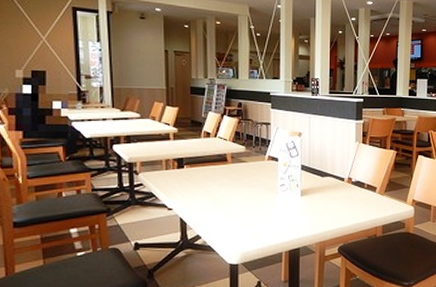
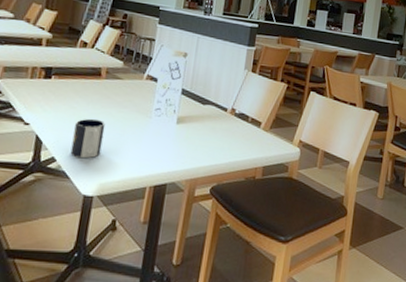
mug: none [212,199,238,233] -> present [70,118,106,158]

